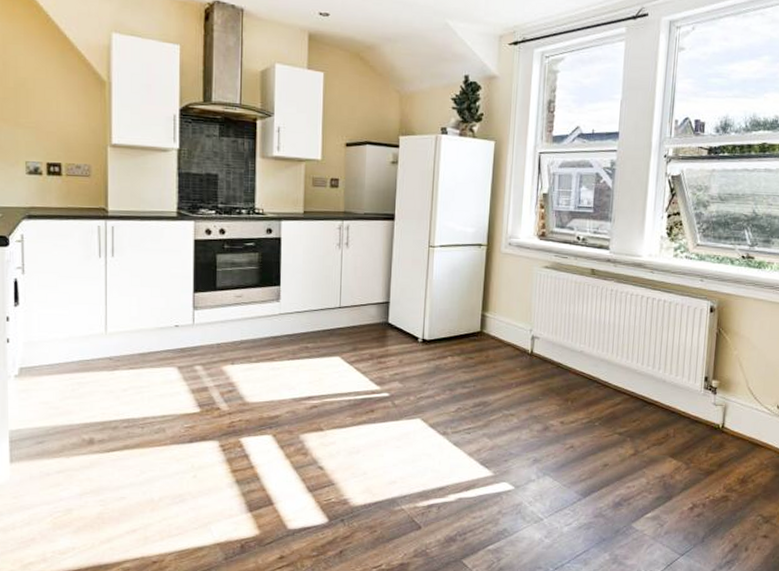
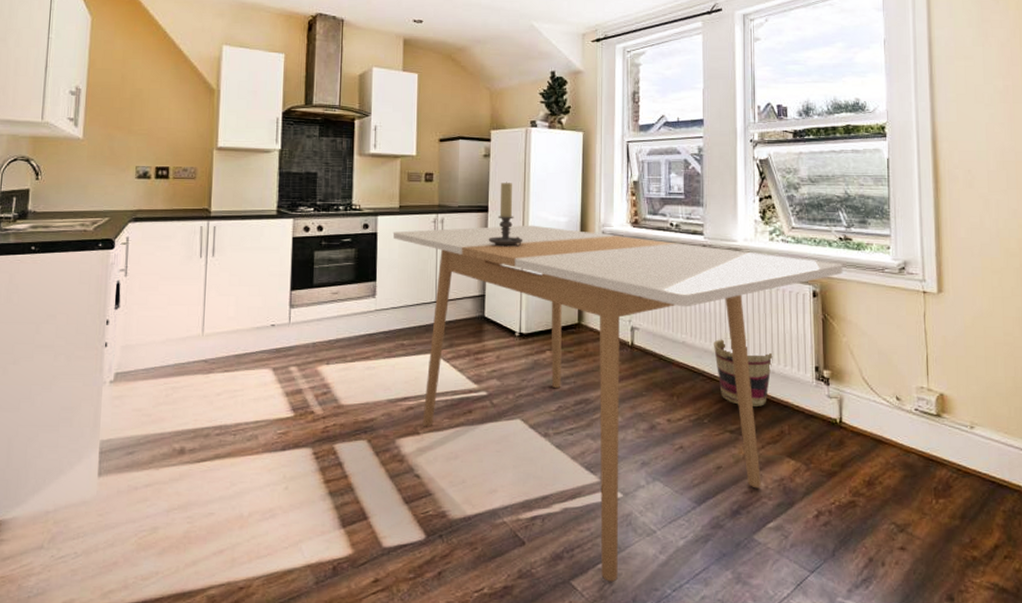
dining table: none [297,234,742,561] -> present [393,225,843,582]
candle holder: none [394,190,429,256] -> present [488,182,523,247]
basket: none [609,348,666,412] -> present [713,338,773,406]

